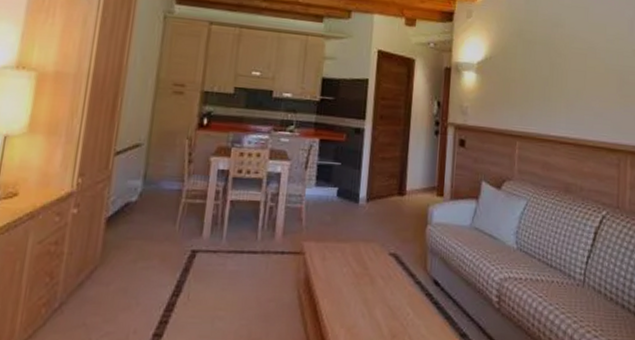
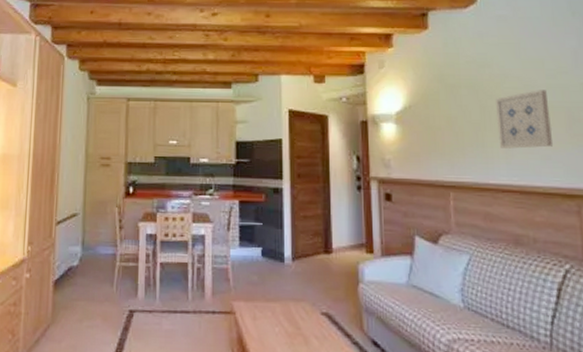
wall art: none [562,52,606,105] -> present [496,90,554,149]

